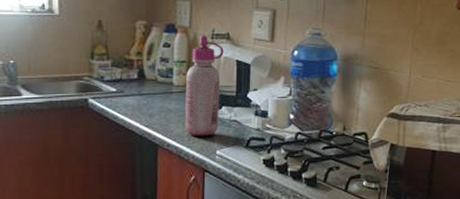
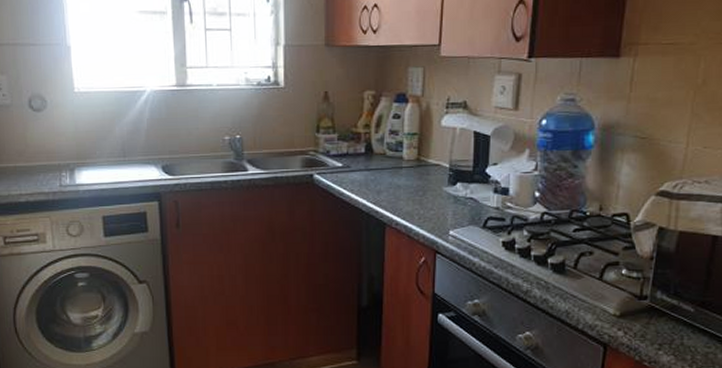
glue bottle: present [185,35,224,137] -> none [415,104,460,216]

